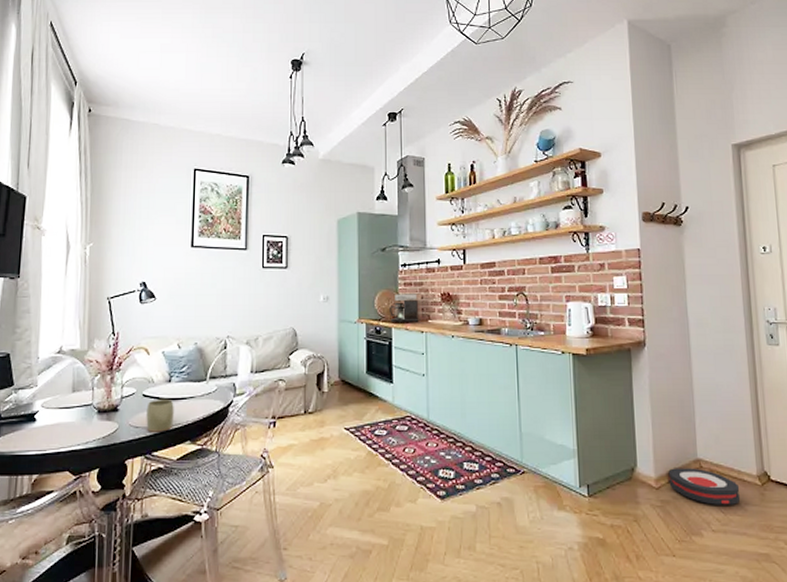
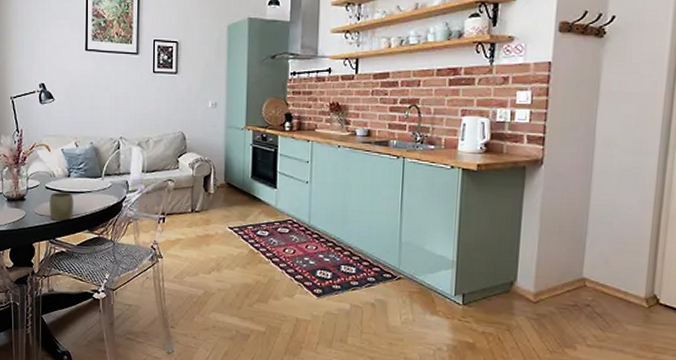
coffee maker: present [390,294,422,323] -> none [276,102,310,132]
robot vacuum: present [668,468,741,505] -> none [548,285,624,324]

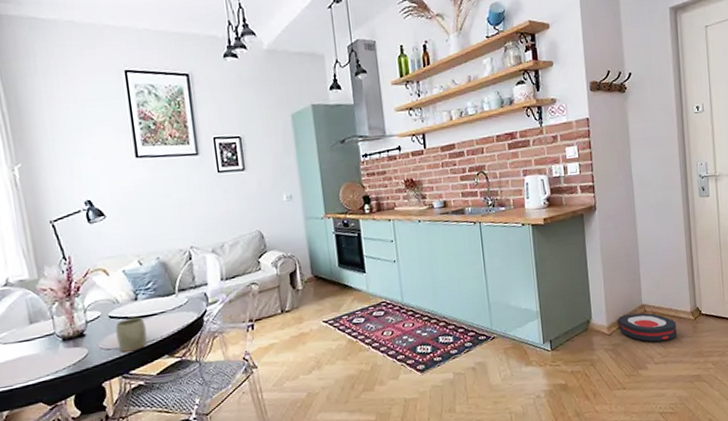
robot vacuum: none [548,285,624,324] -> present [618,312,678,342]

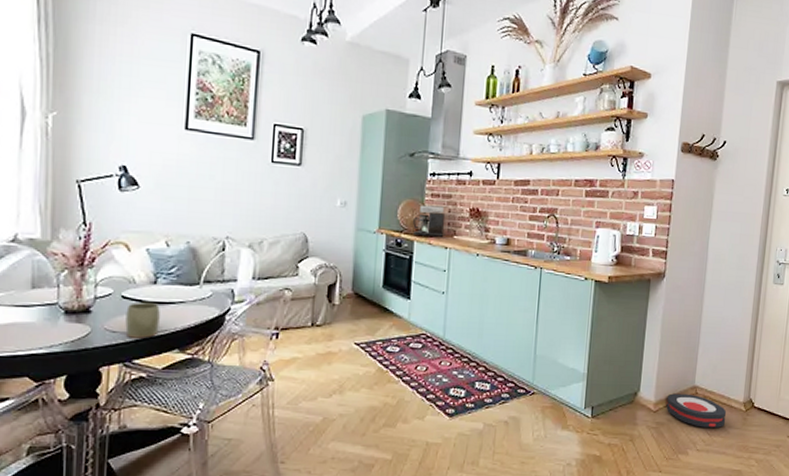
coffee maker: none [355,182,388,214] -> present [412,205,449,238]

